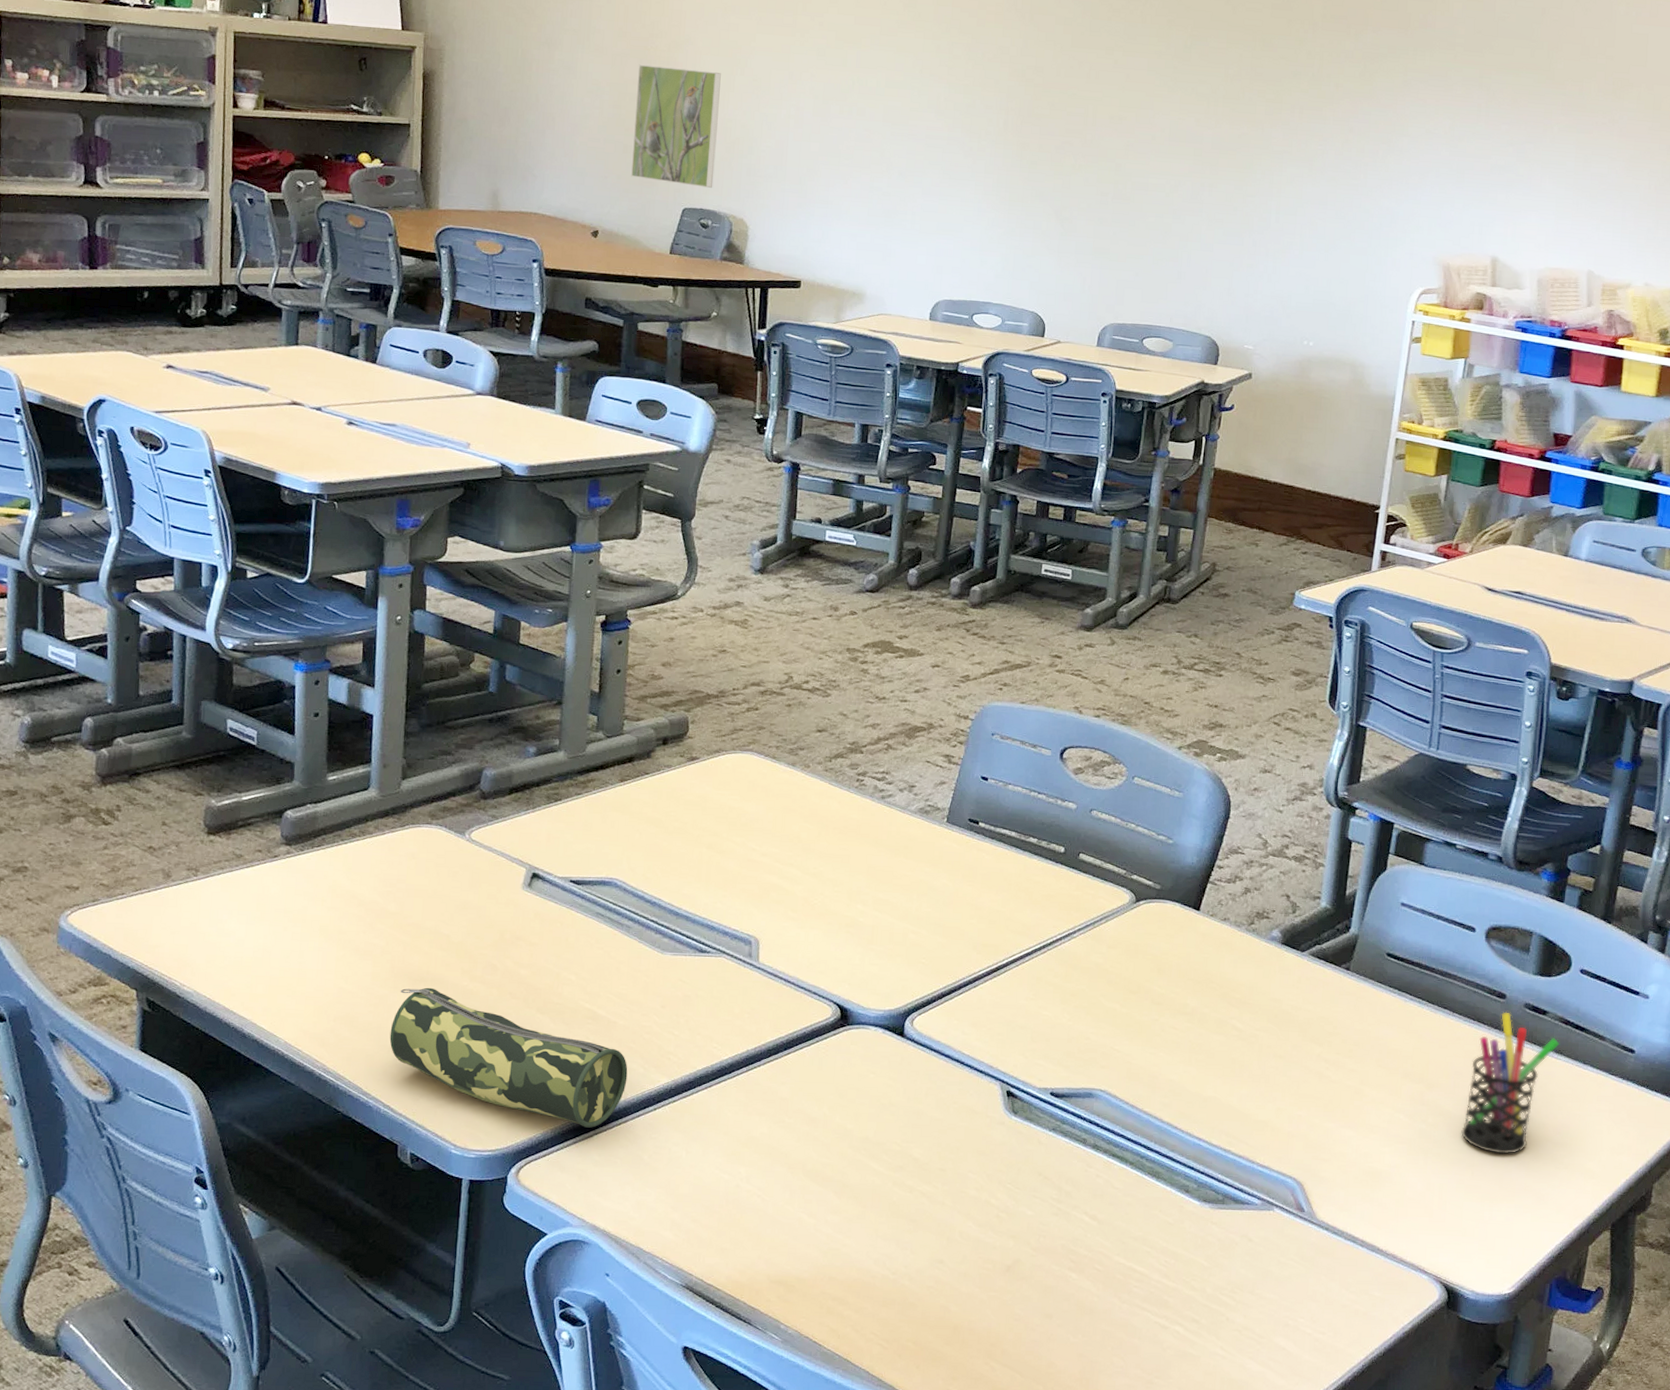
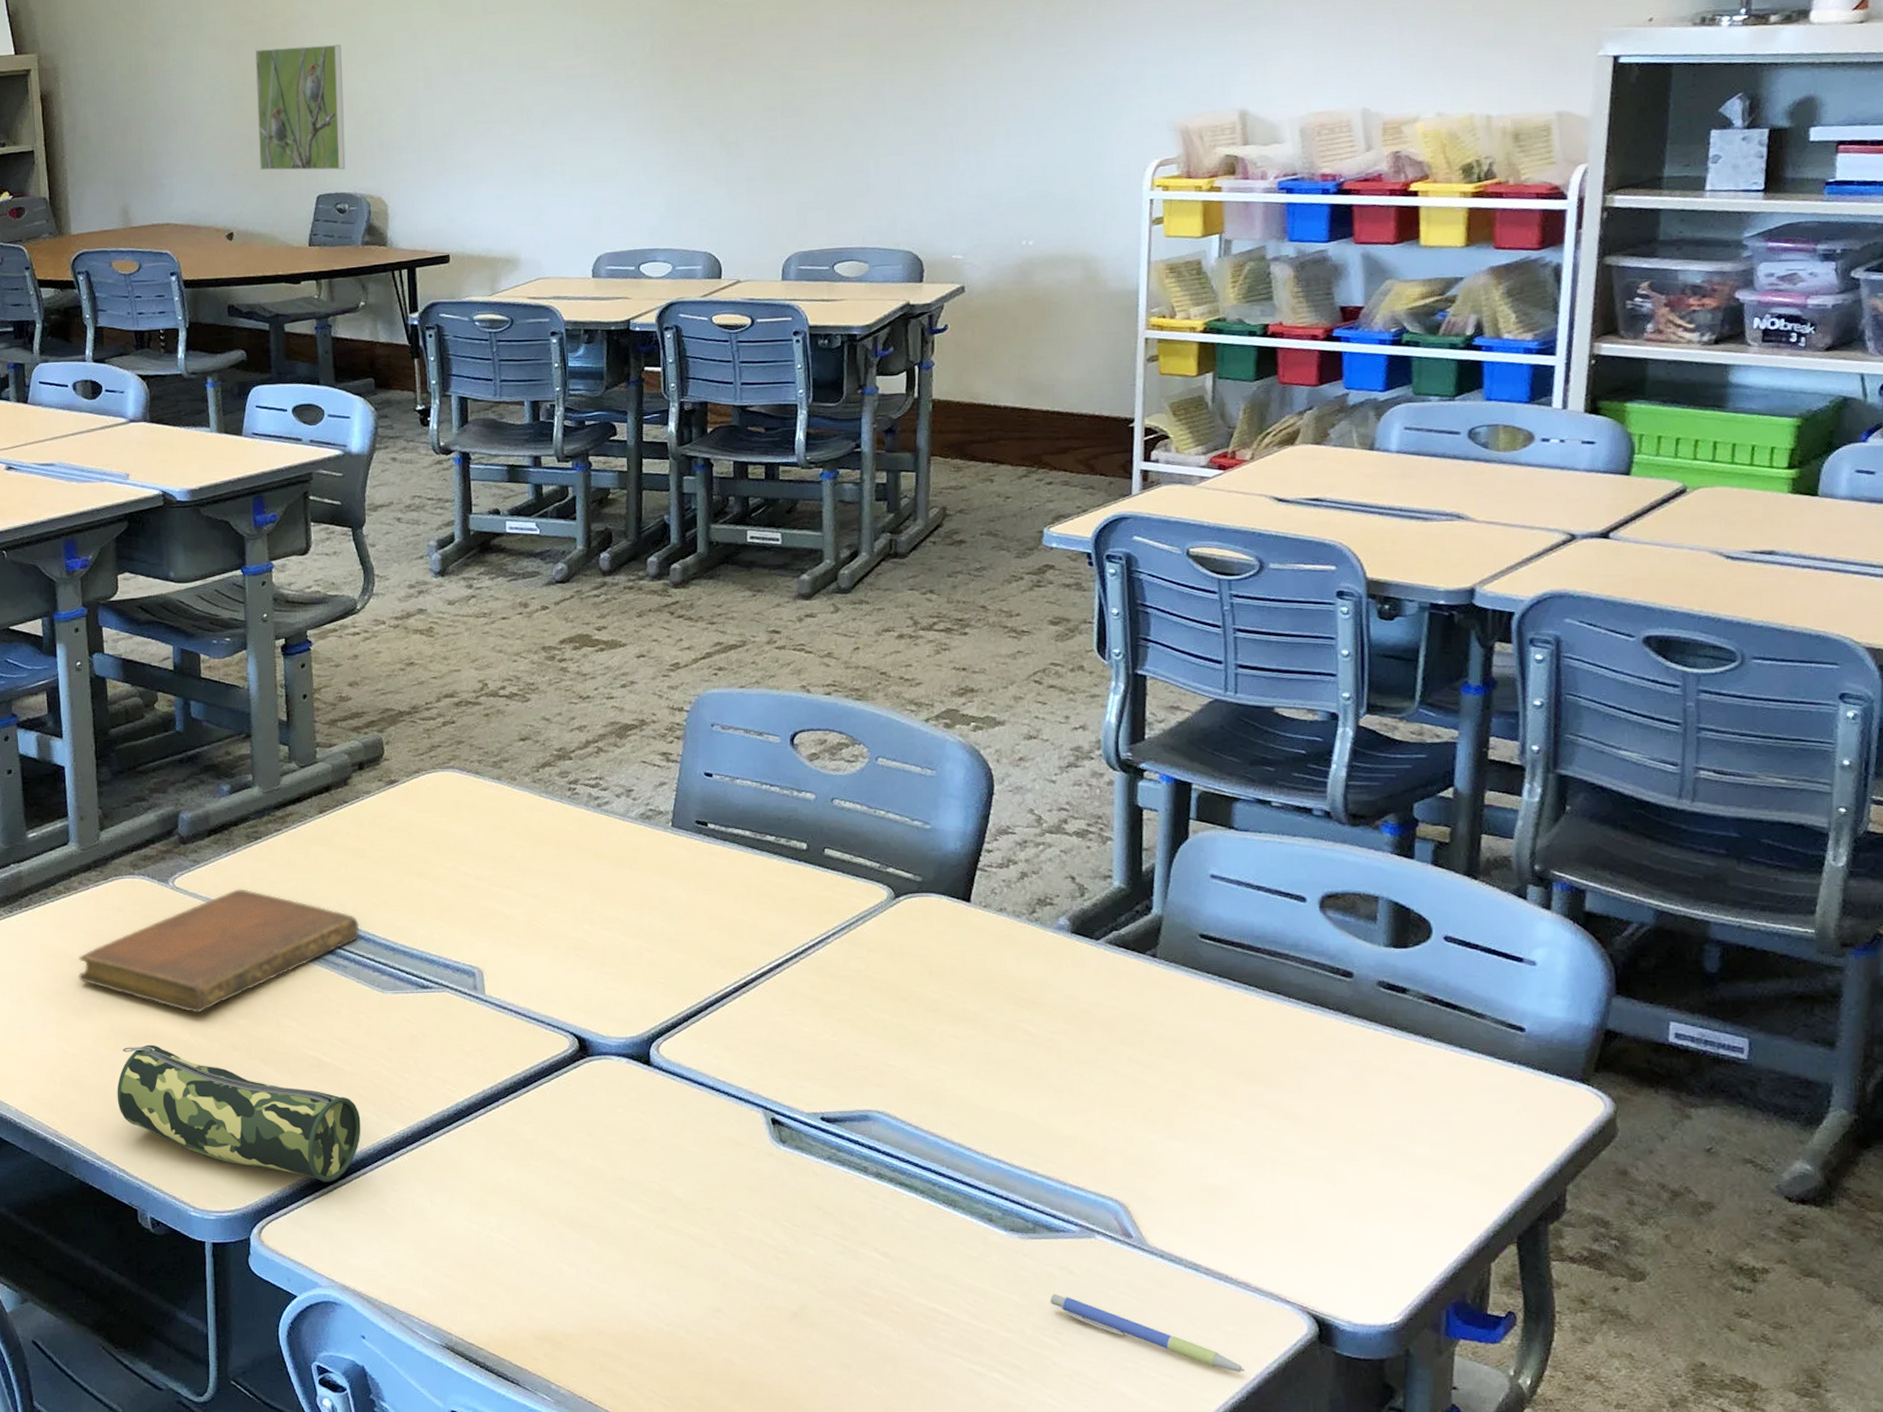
notebook: none [364,846,648,961] -> present [78,889,360,1013]
pen: none [1230,1257,1385,1332] -> present [1050,1293,1246,1372]
pen holder: present [1461,1012,1560,1155] -> none [1314,992,1427,1160]

